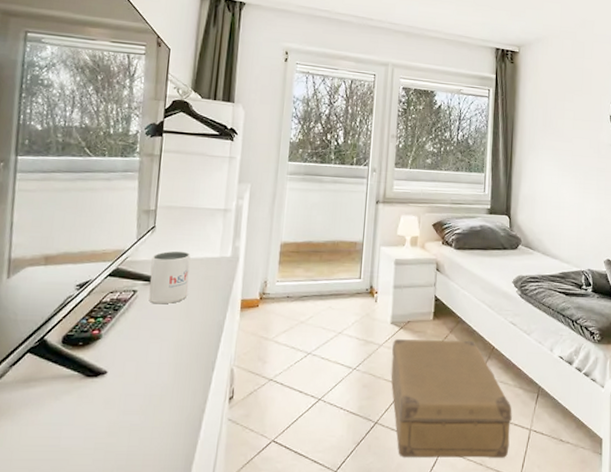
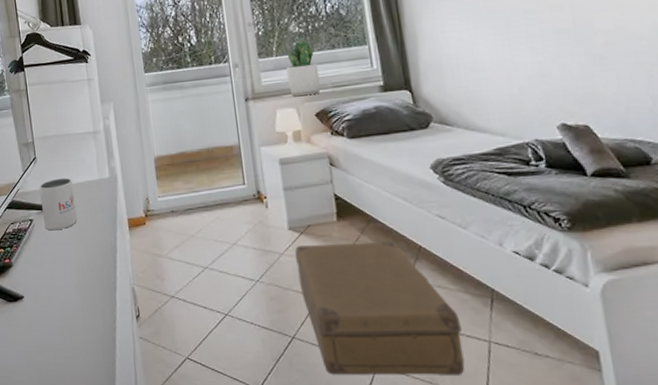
planter: none [415,155,444,208] -> present [284,35,320,97]

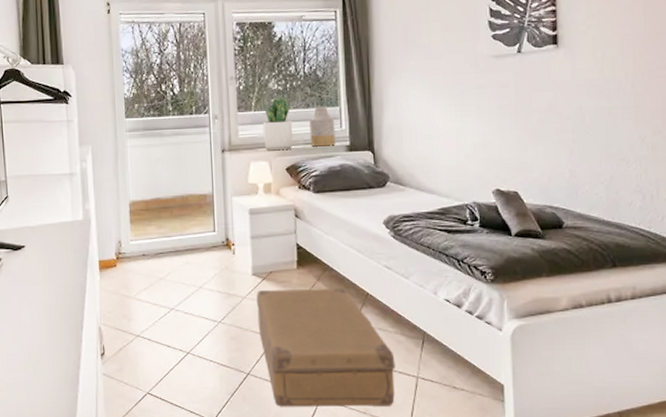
mug: present [39,177,78,231] -> none [10,218,48,270]
vase: none [336,45,368,90] -> present [309,106,336,147]

